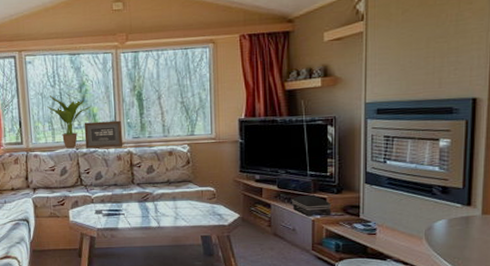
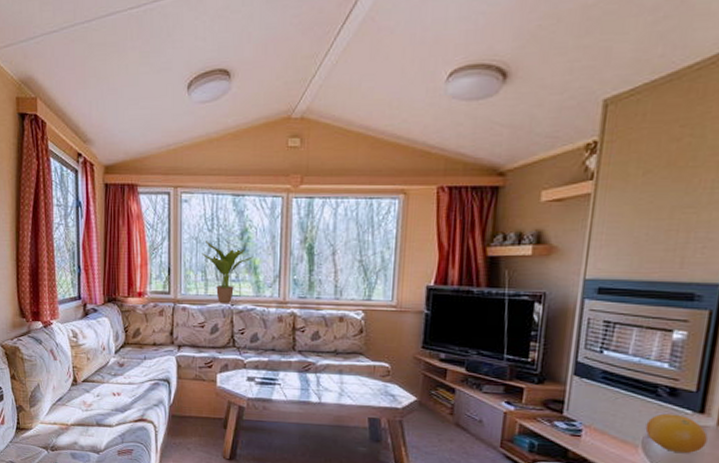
picture frame: present [84,120,123,149] -> none [242,275,287,307]
wireless router: present [291,195,332,217] -> none [480,382,530,409]
fruit: none [426,208,476,241] -> present [645,413,708,454]

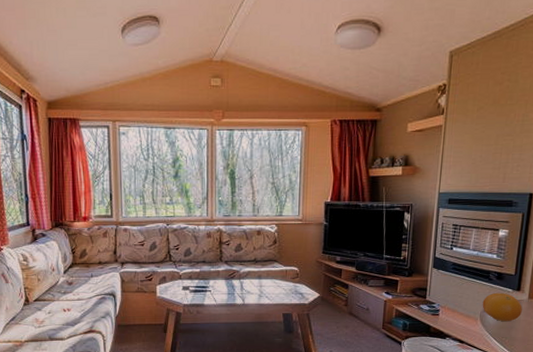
potted plant: present [202,241,254,304] -> none [139,169,185,224]

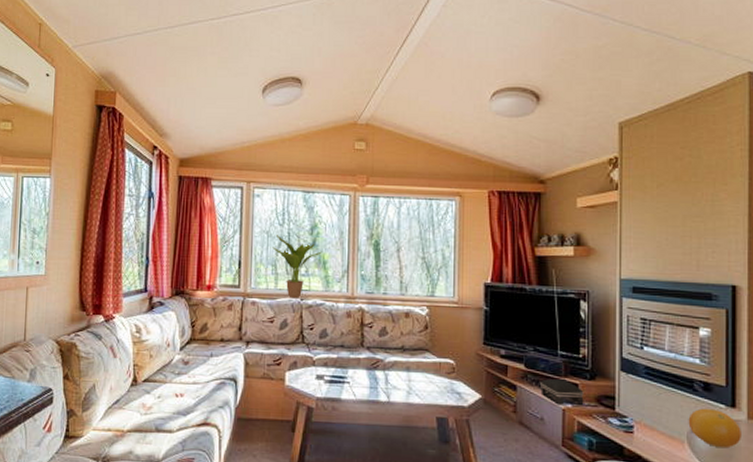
potted plant: none [139,169,185,224] -> present [272,235,323,299]
wireless router: none [367,278,403,298] -> present [539,379,584,406]

